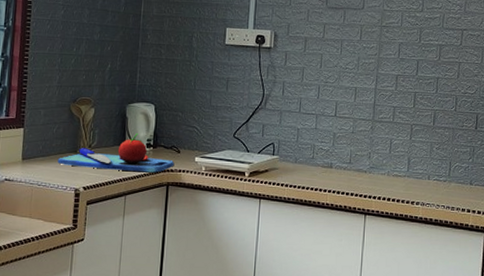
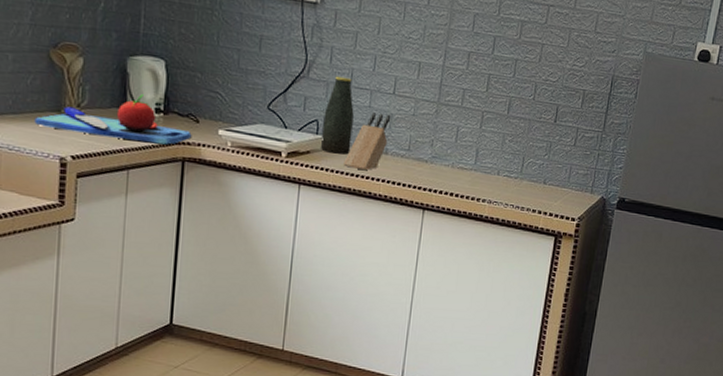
bottle: none [276,105,303,171] -> present [320,76,354,155]
knife block: none [296,133,334,184] -> present [343,112,391,171]

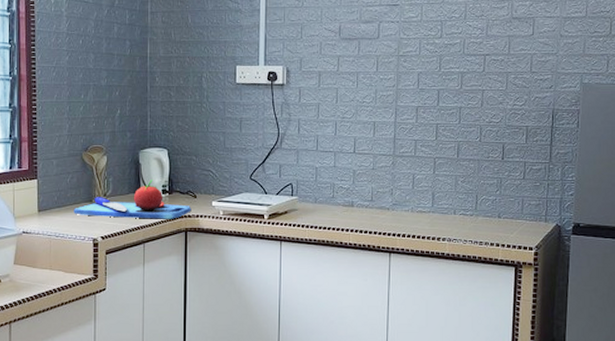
bottle: present [320,76,354,155] -> none [295,144,322,211]
knife block: present [343,112,391,171] -> none [316,171,354,223]

